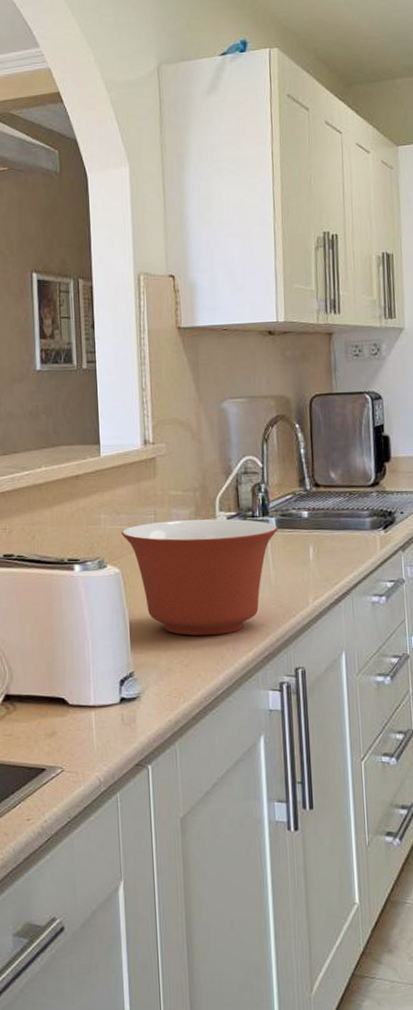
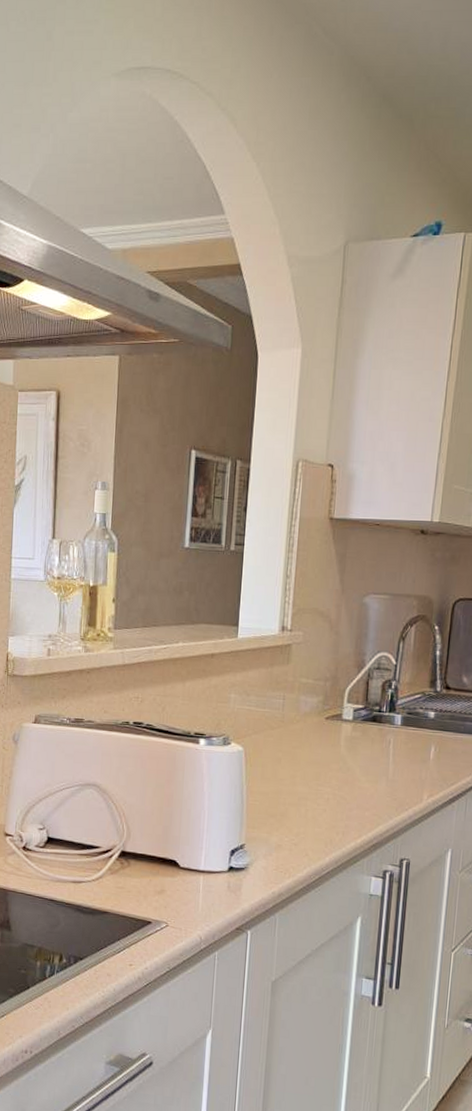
mixing bowl: present [121,519,278,635] -> none [248,706,403,820]

